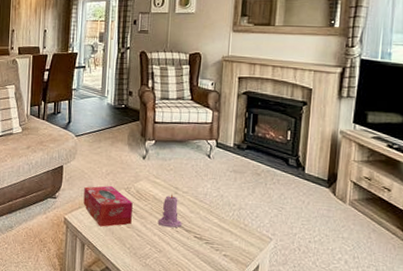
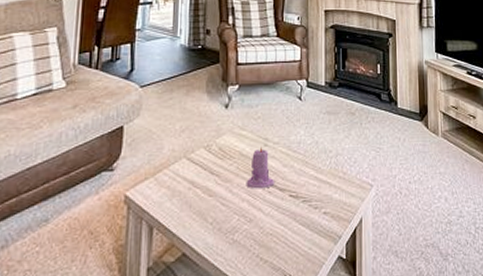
tissue box: present [83,186,133,227] -> none [151,146,215,201]

